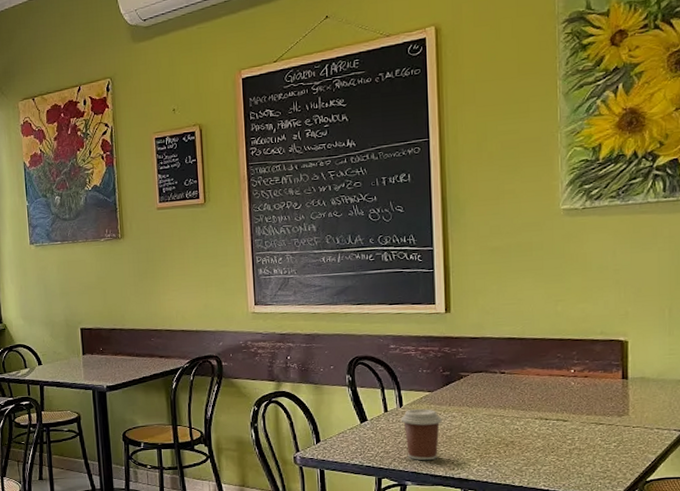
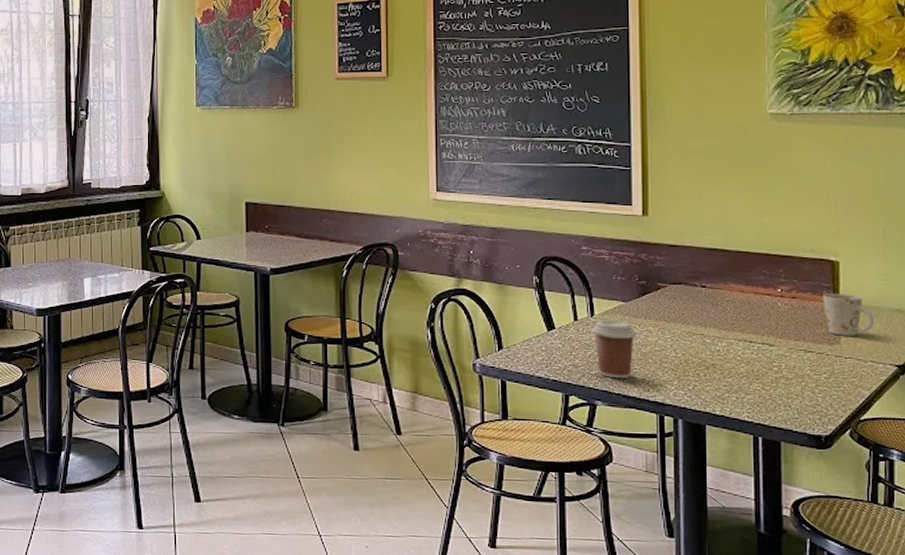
mug: none [613,369,661,408] -> present [823,293,875,336]

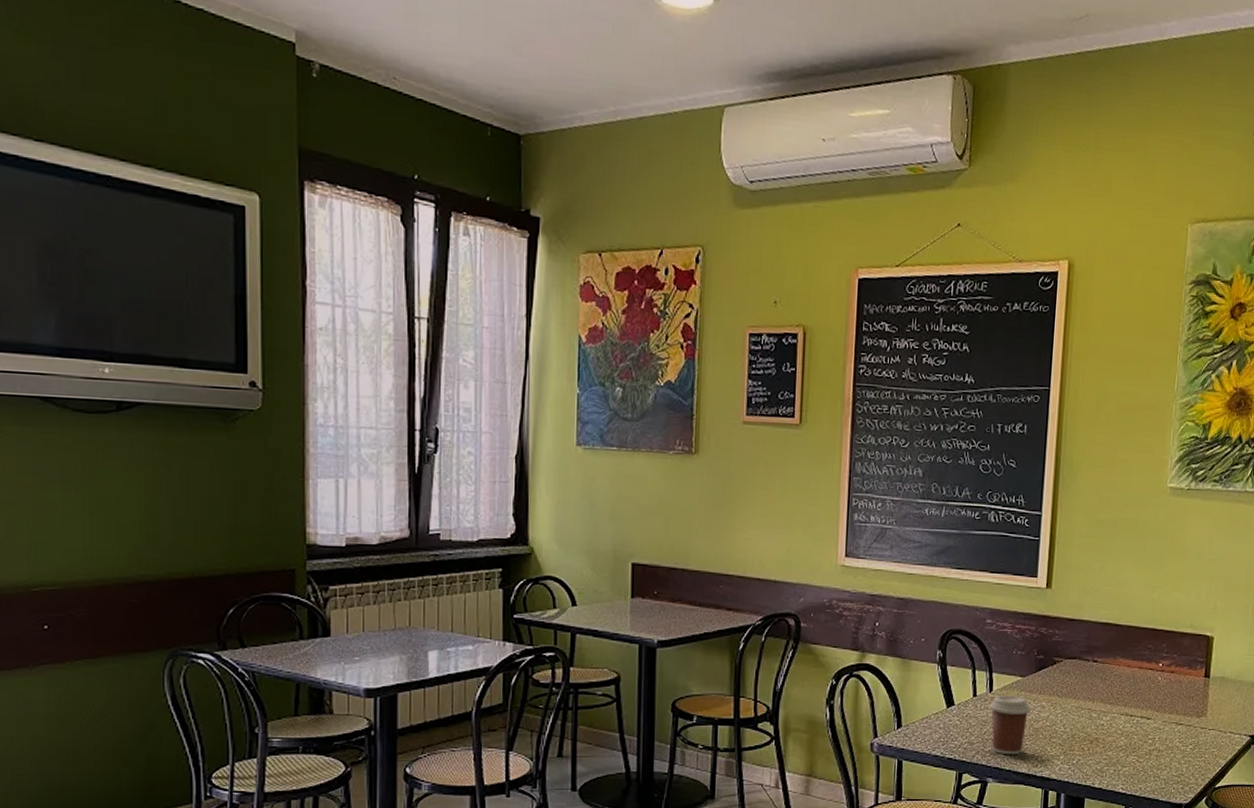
mug: present [823,293,875,336] -> none [1196,667,1237,709]

